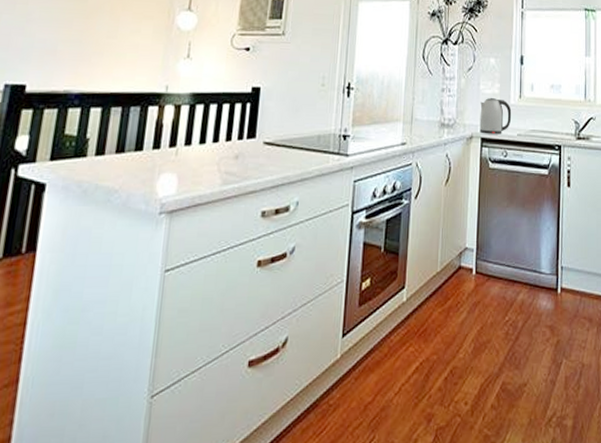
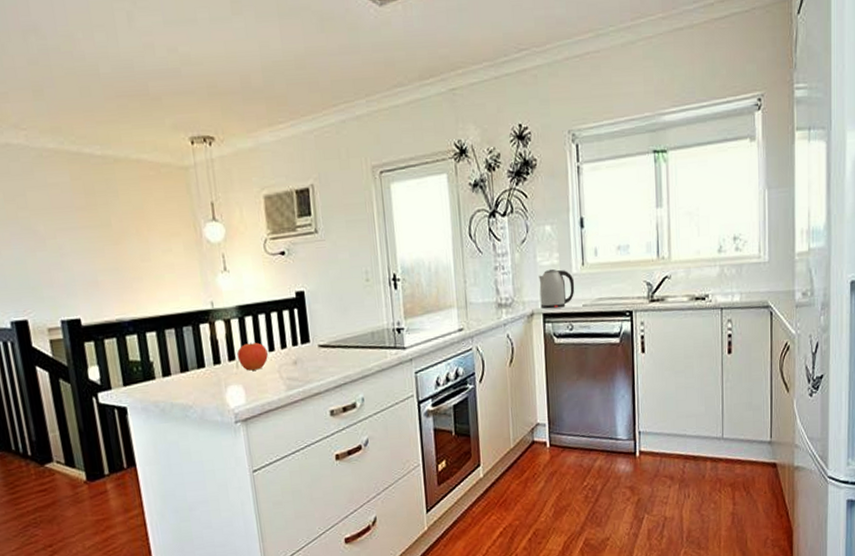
fruit: none [179,130,211,160] -> present [236,342,268,371]

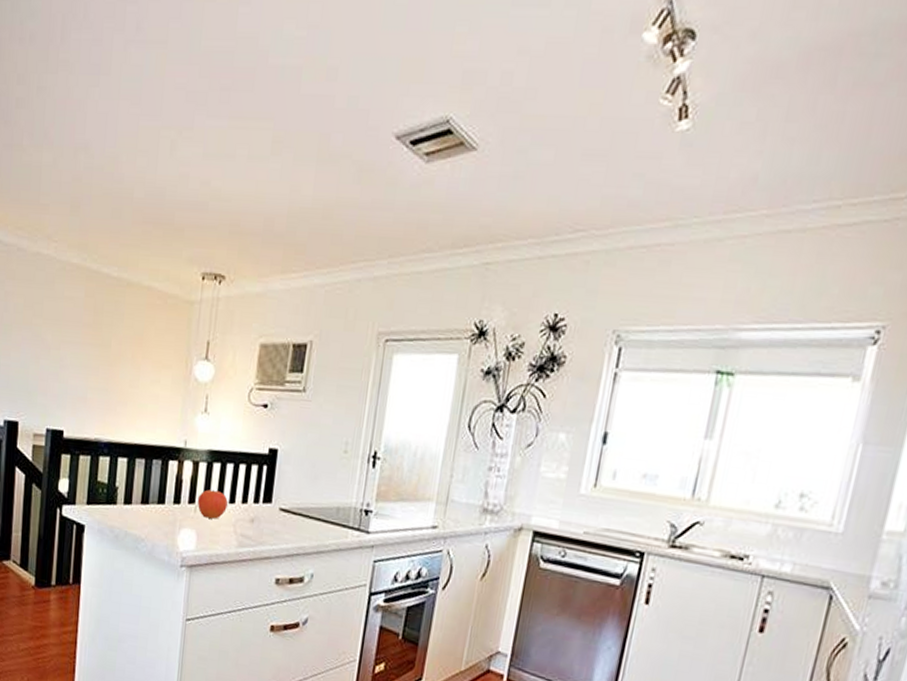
kettle: present [538,268,575,310] -> none [532,482,581,530]

